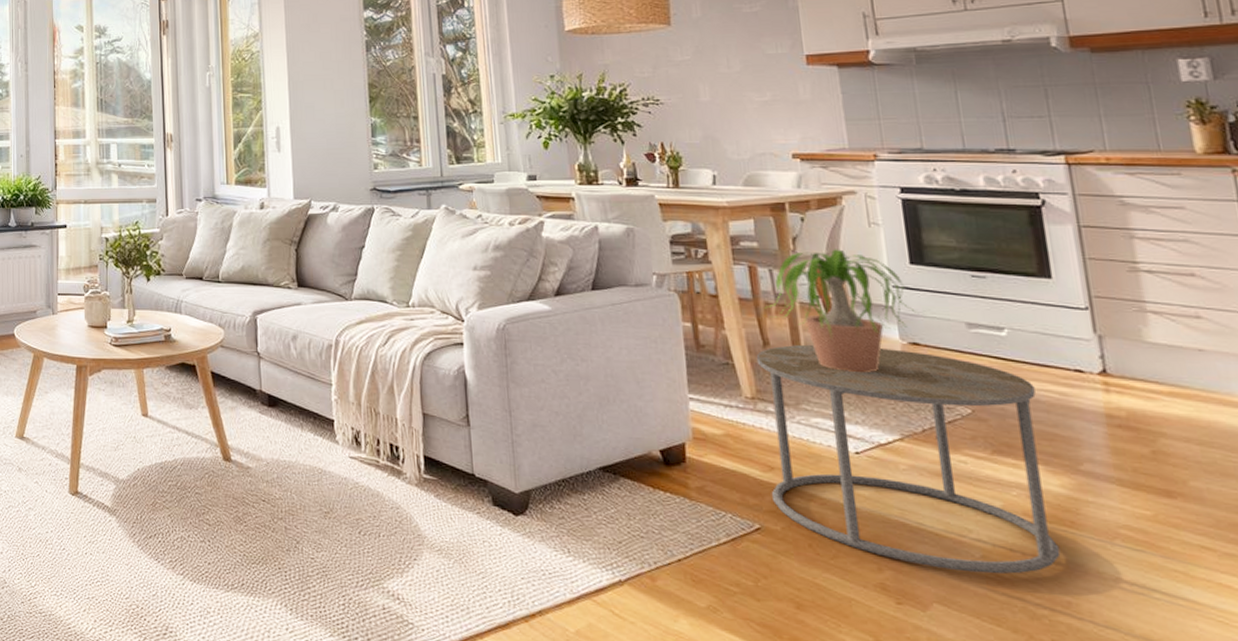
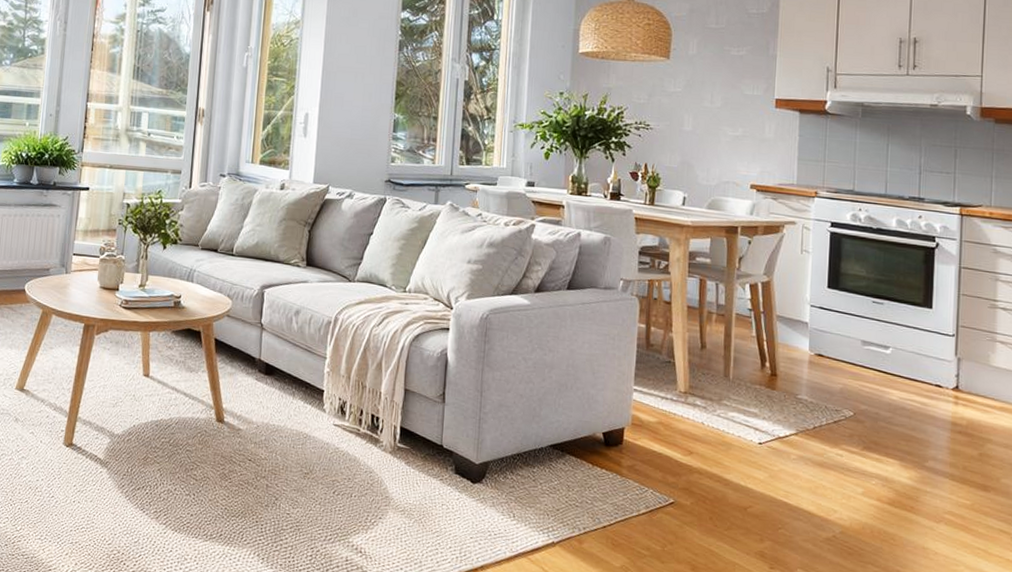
side table: present [756,344,1061,574] -> none [687,349,904,547]
potted plant: present [765,249,919,372] -> none [707,270,828,377]

